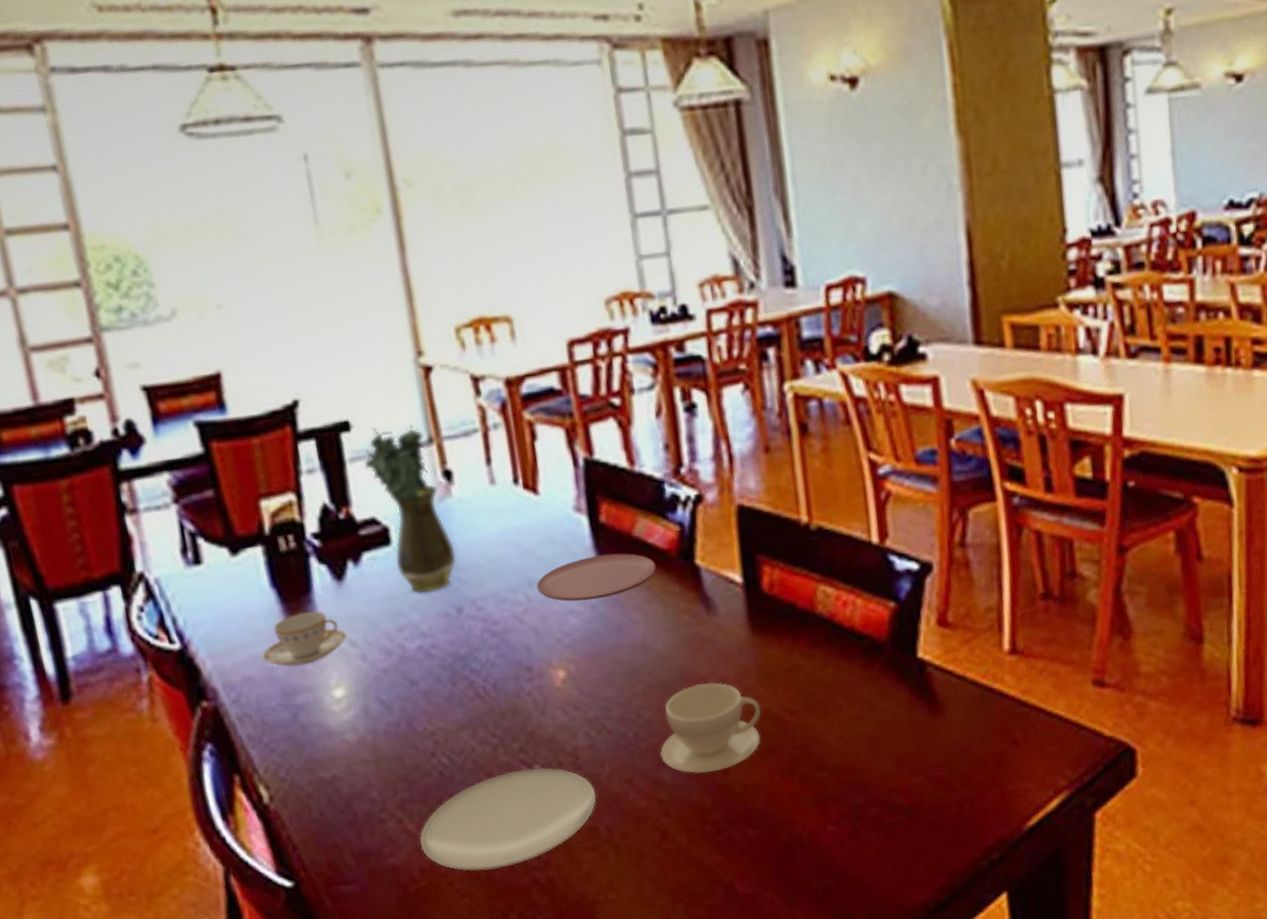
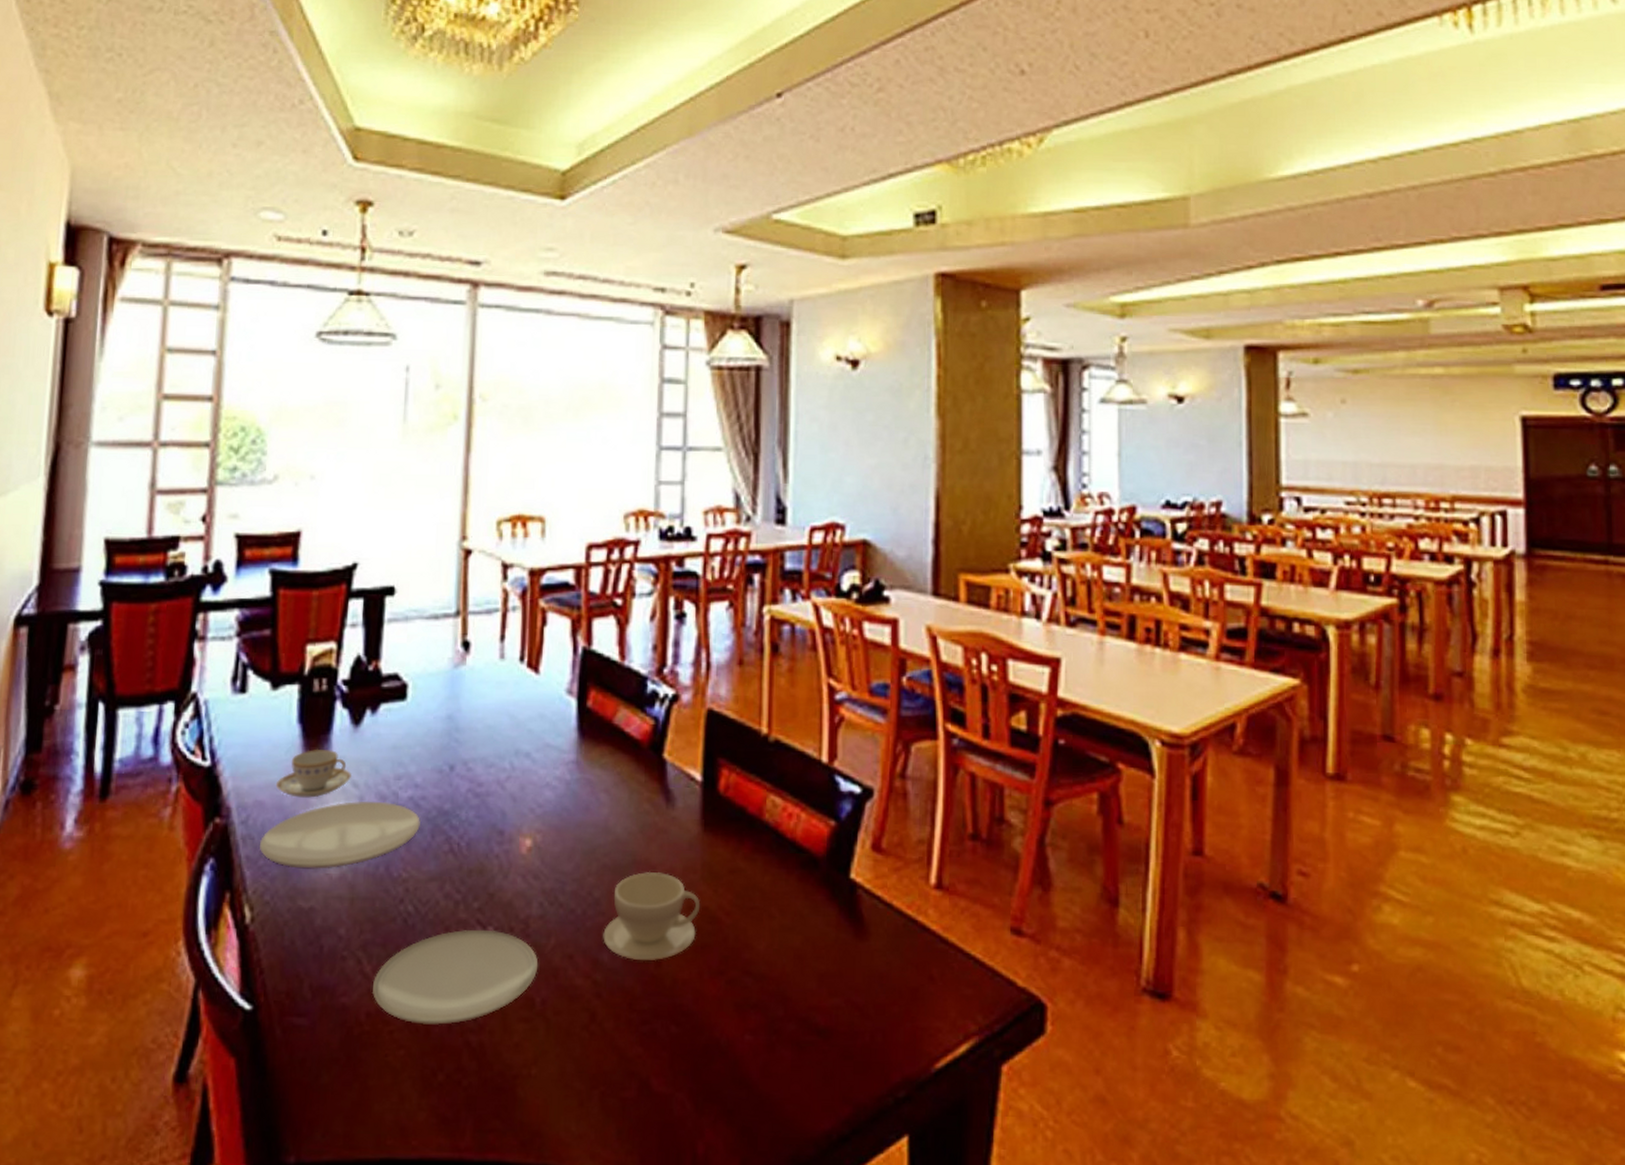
plate: none [259,655,437,740] -> present [260,800,420,869]
vase: present [363,425,457,594] -> none [399,595,459,749]
plate: present [536,553,657,602] -> none [522,737,629,777]

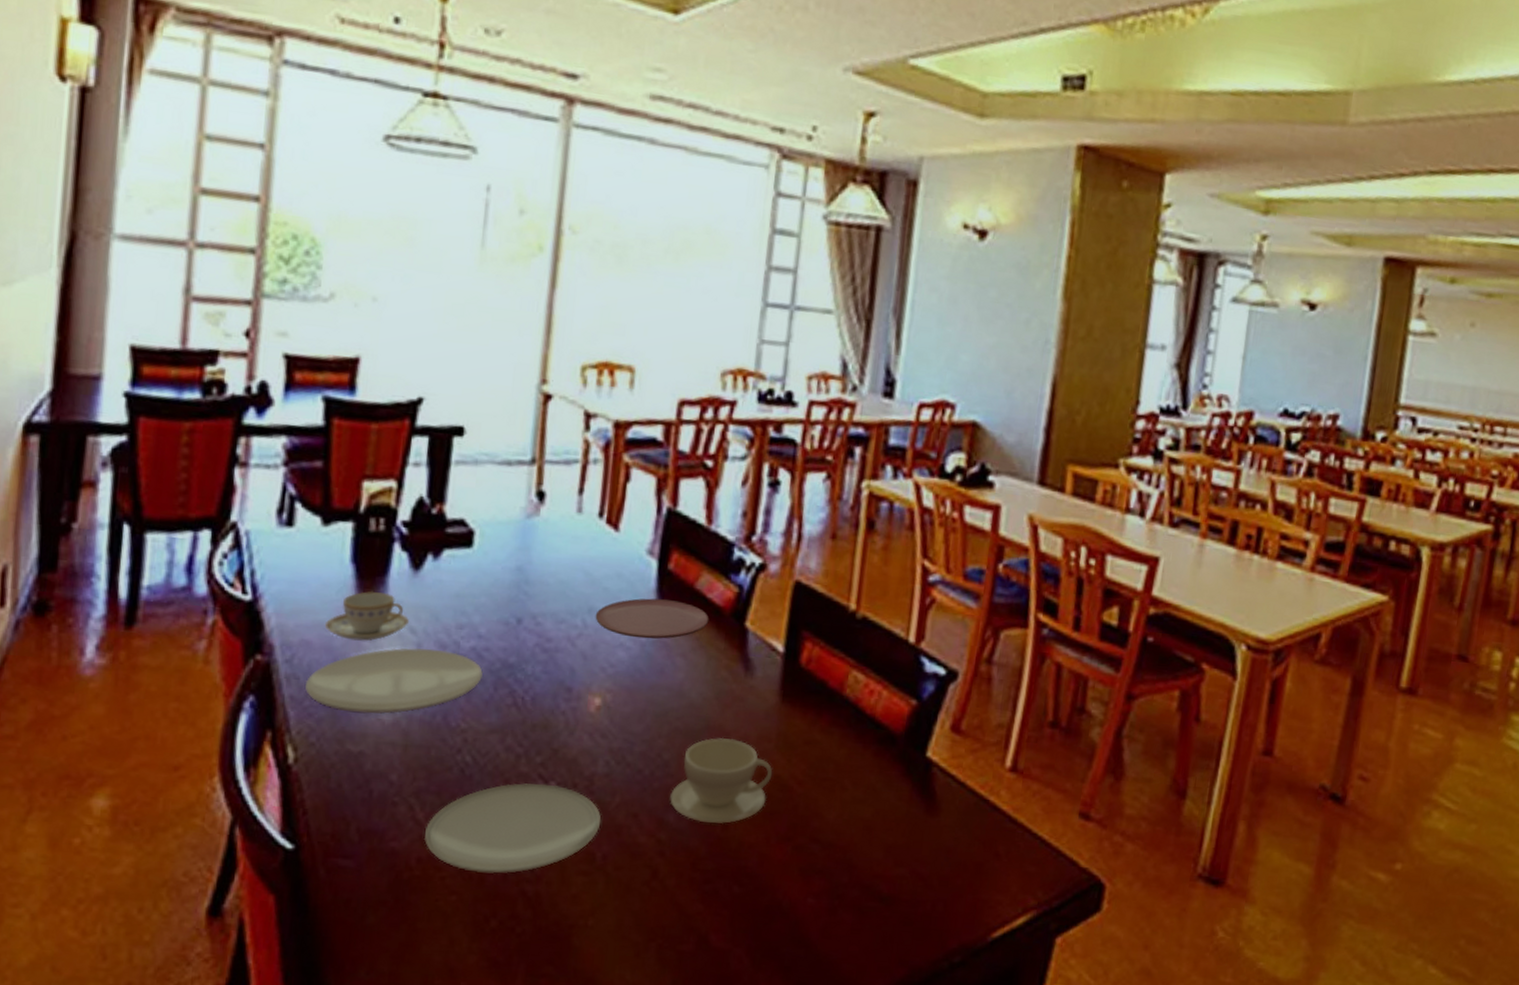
plate: none [522,737,629,777] -> present [595,598,709,639]

